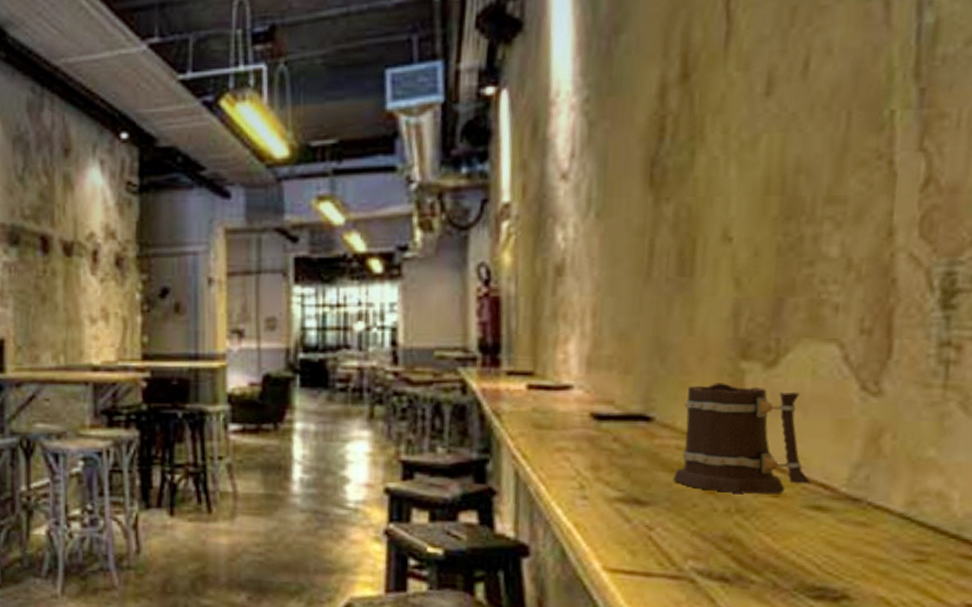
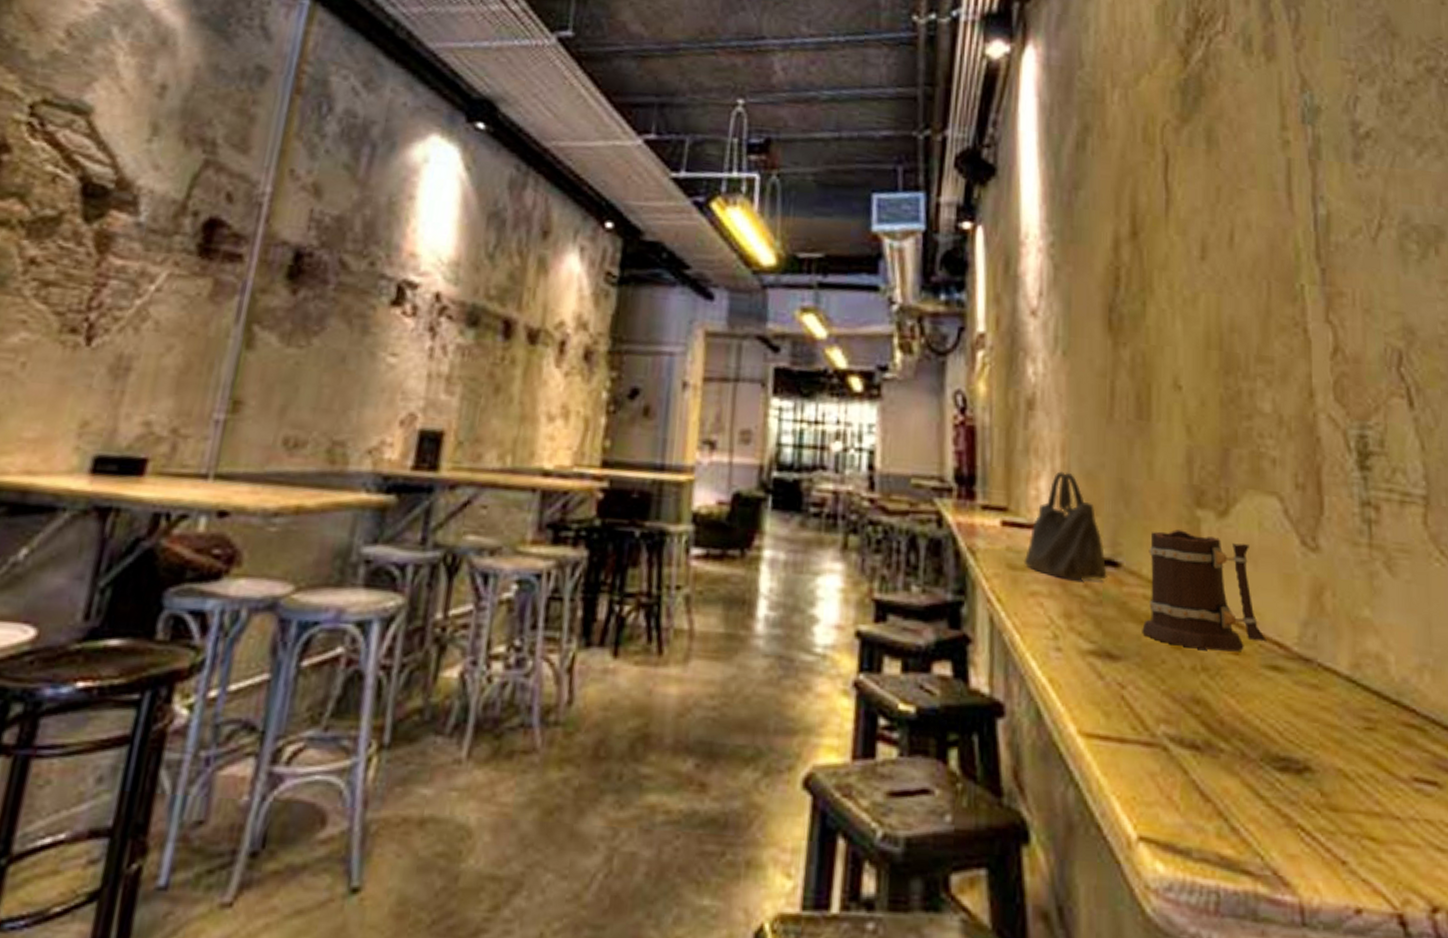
handbag: none [550,334,638,435] -> present [1023,471,1107,580]

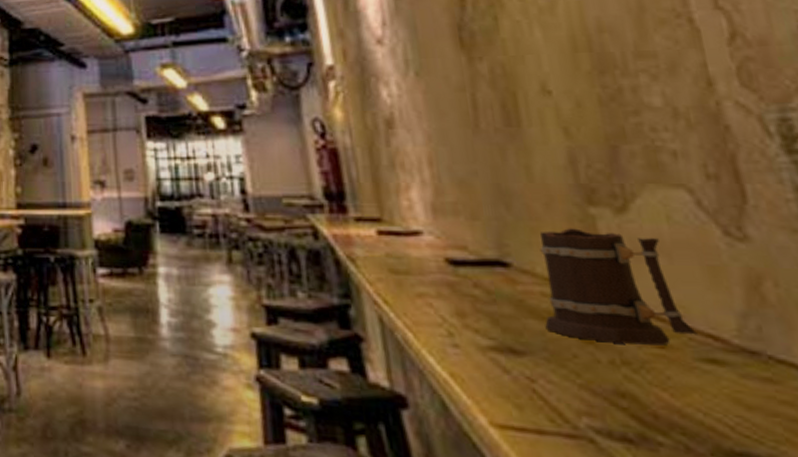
handbag: present [1023,471,1107,580] -> none [405,182,498,280]

